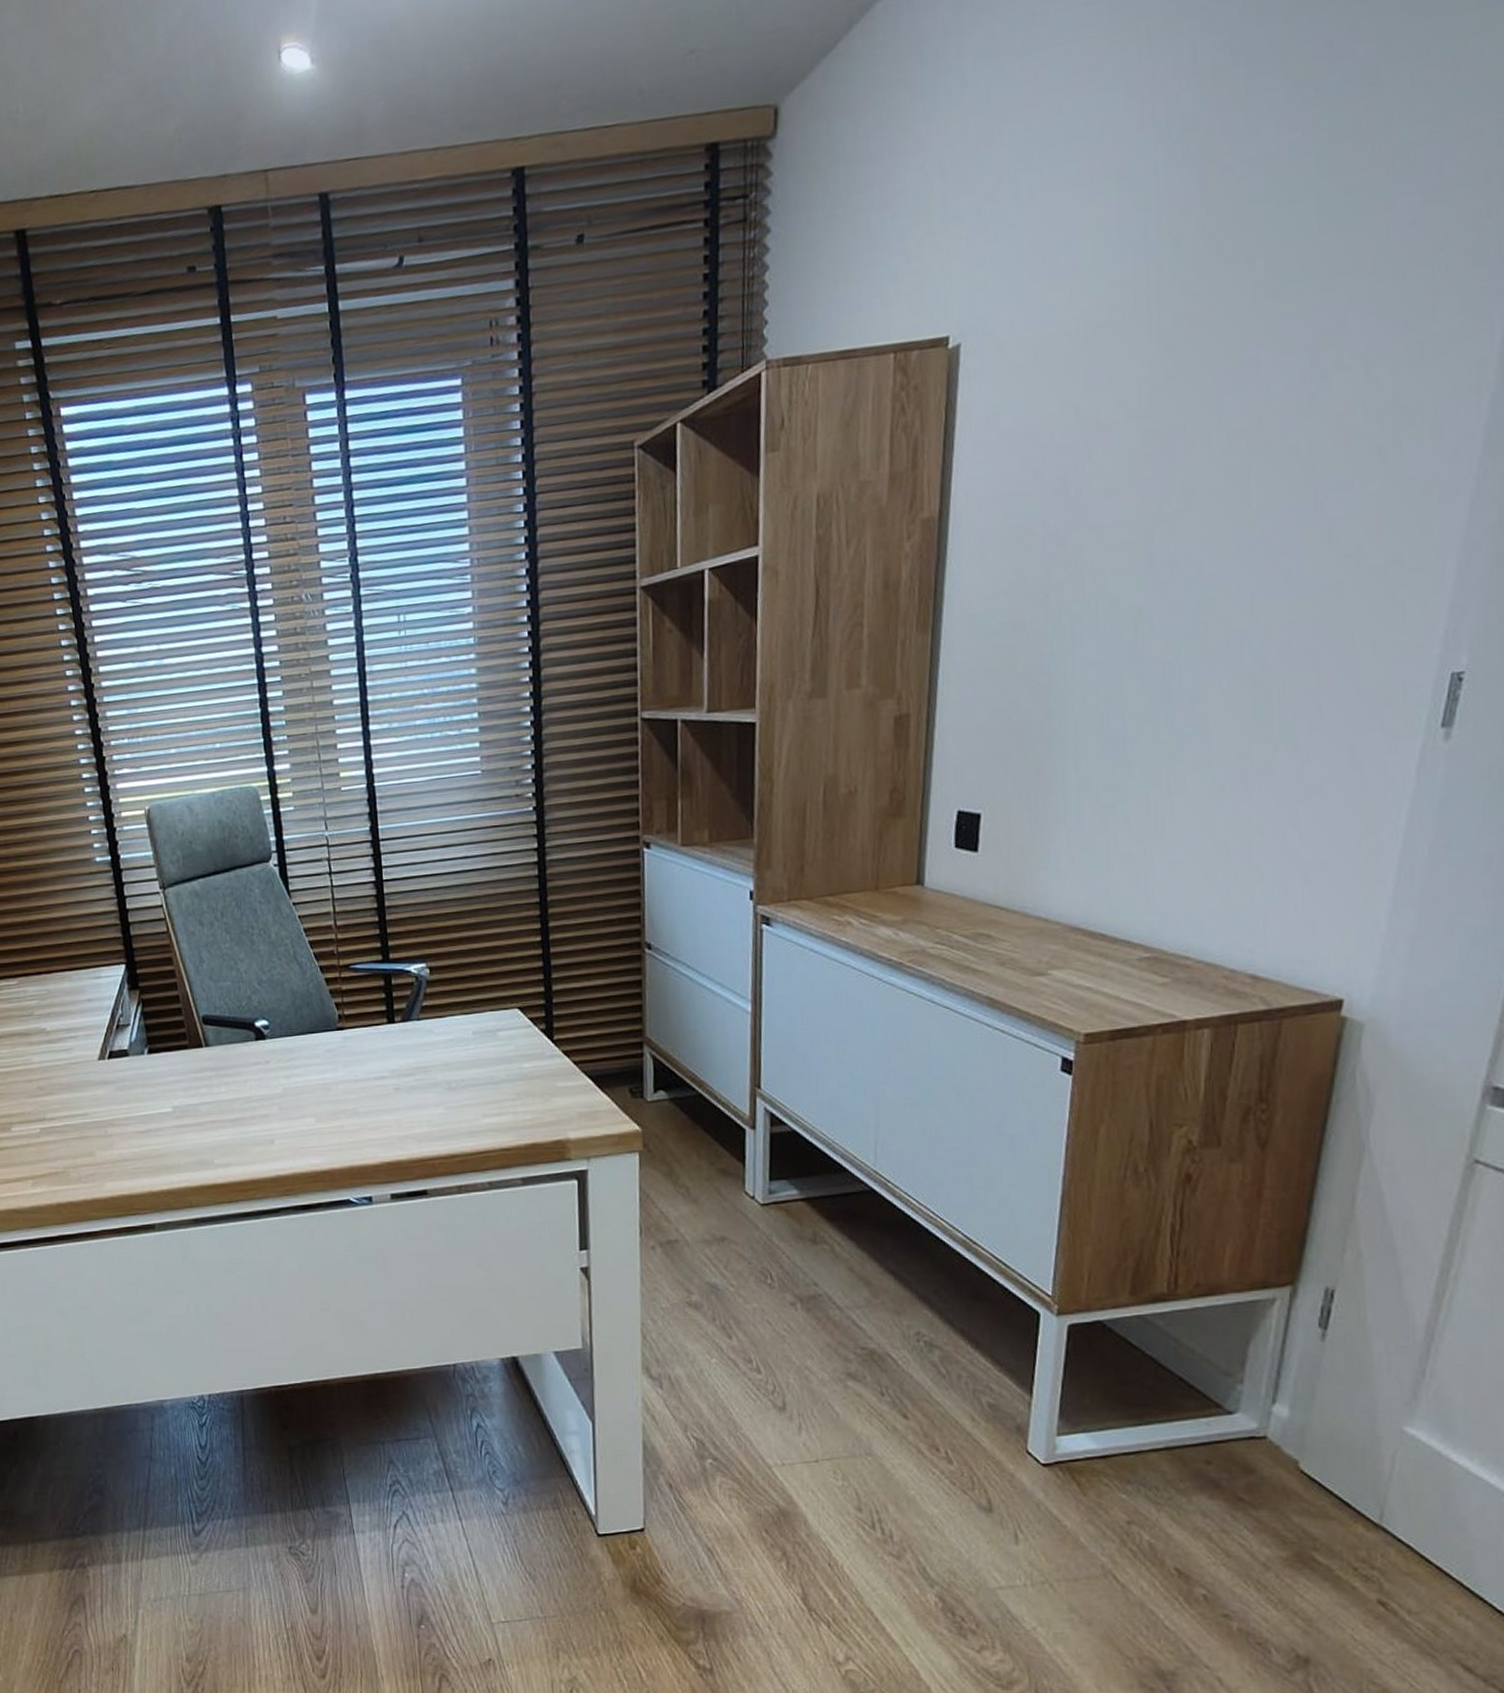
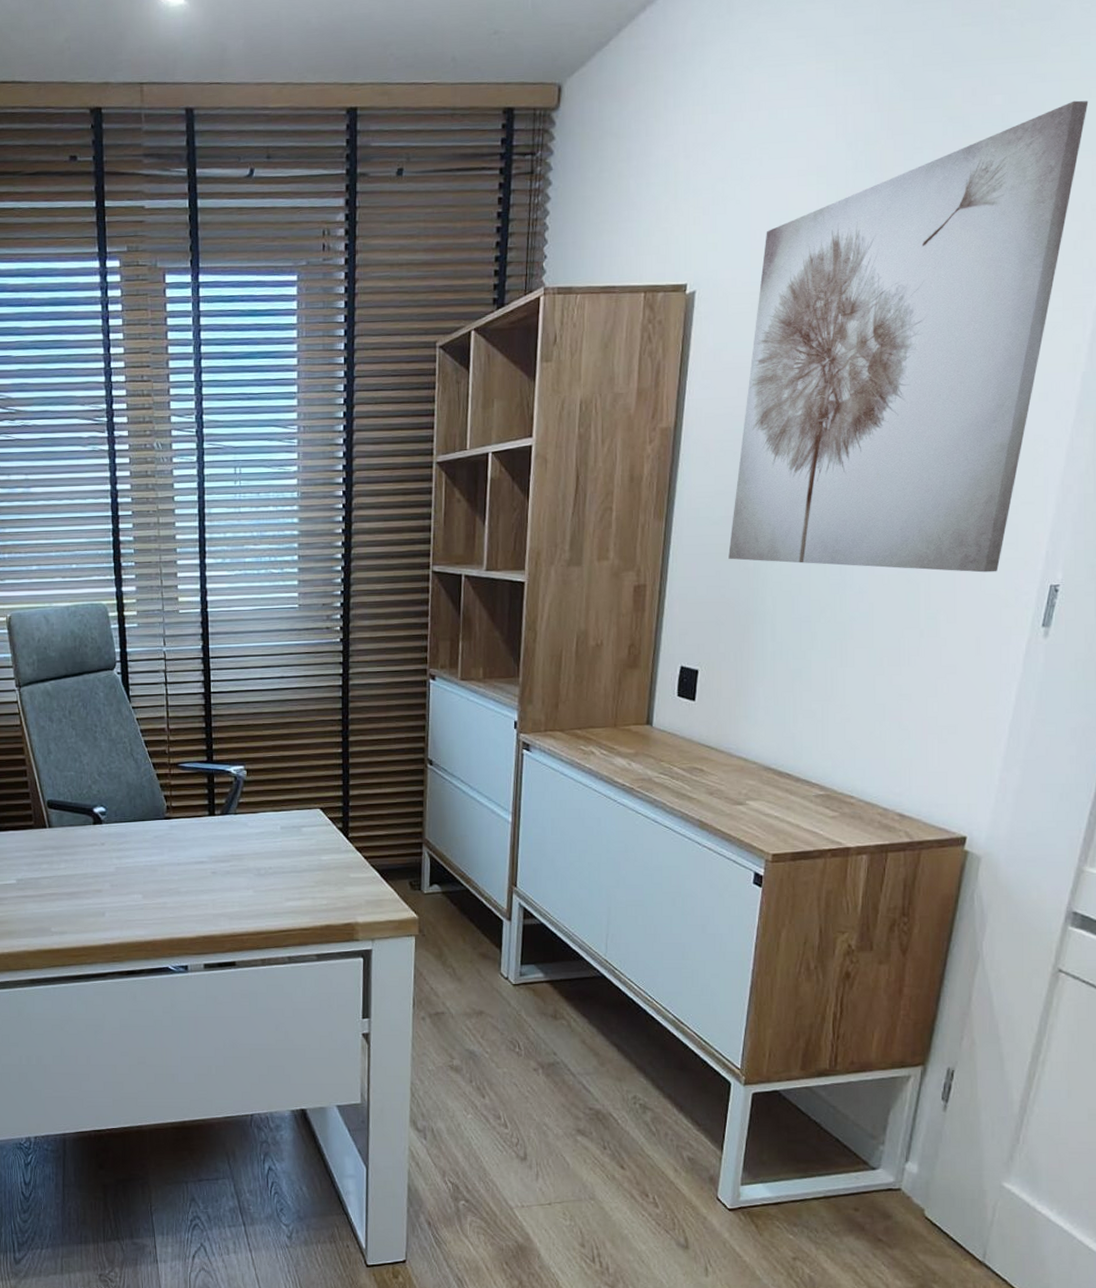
wall art: none [1015,35,1492,675] -> present [728,100,1089,573]

